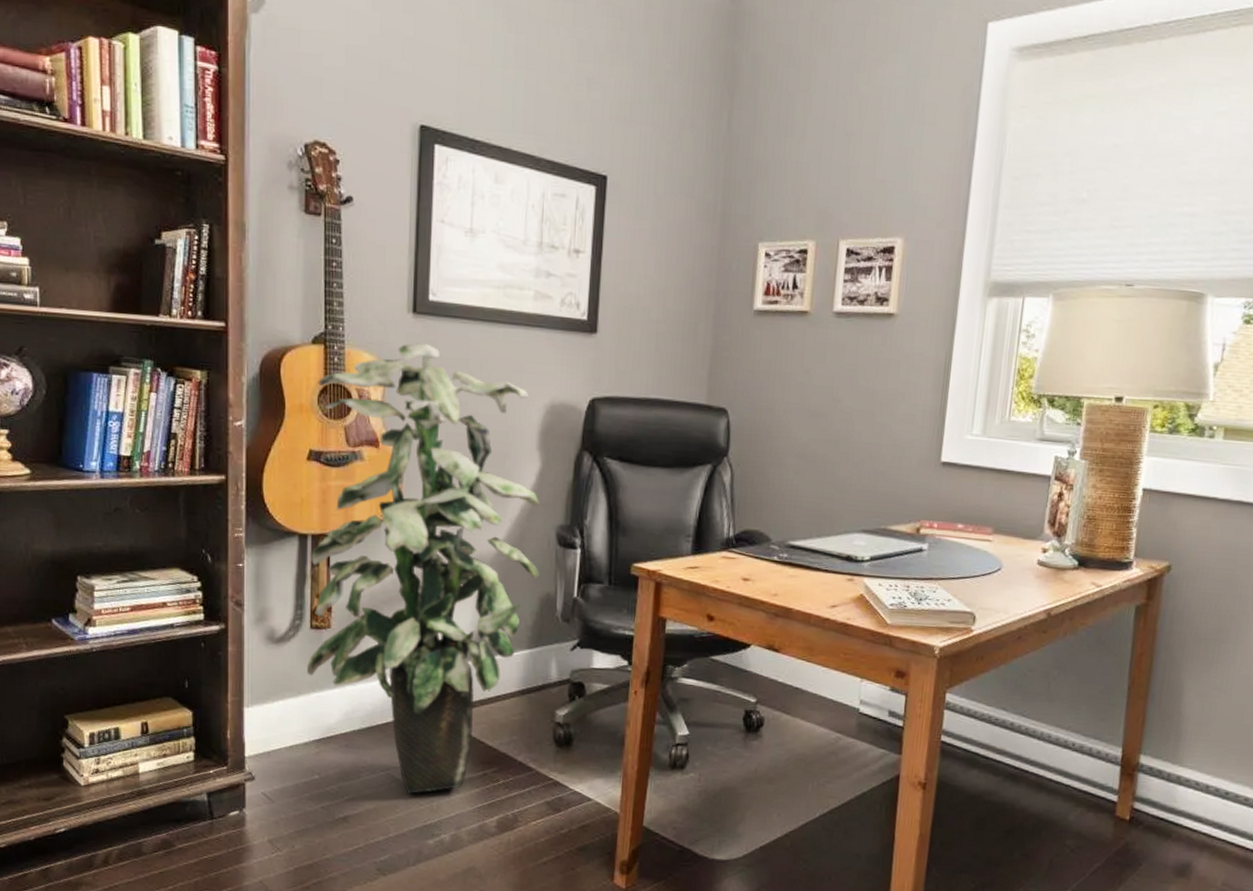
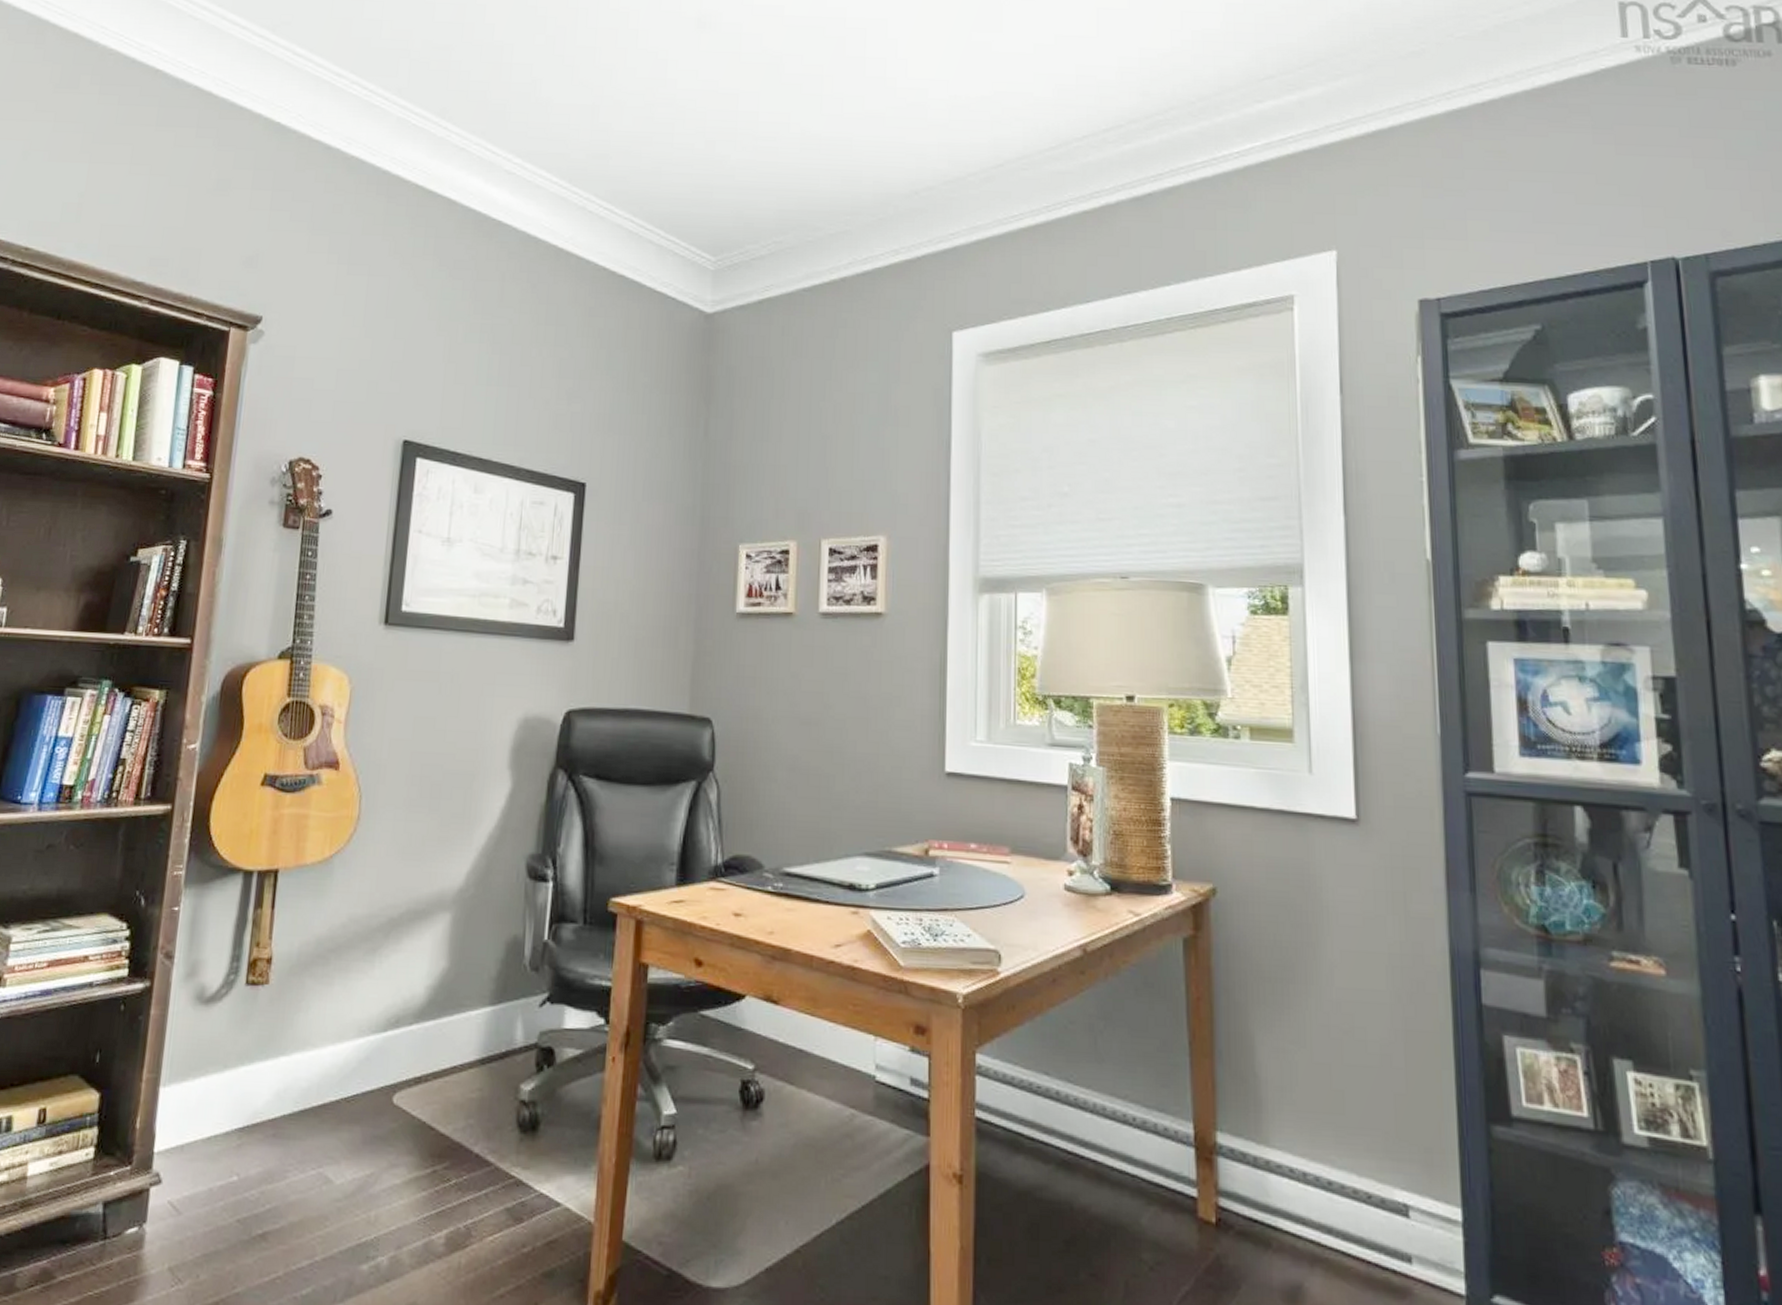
indoor plant: present [307,343,540,794] -> none [237,655,509,1200]

